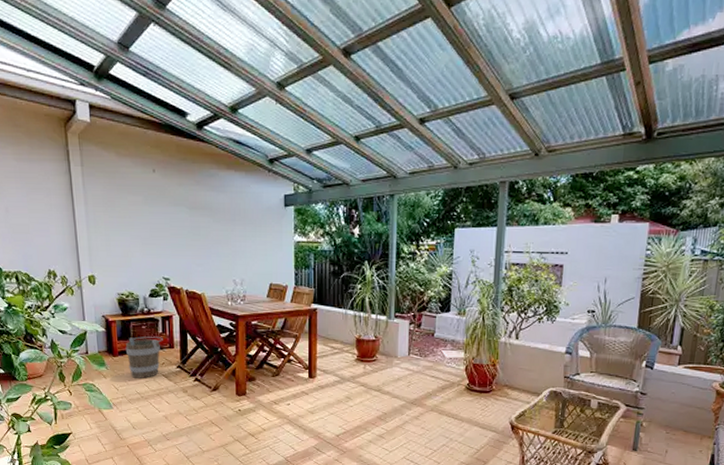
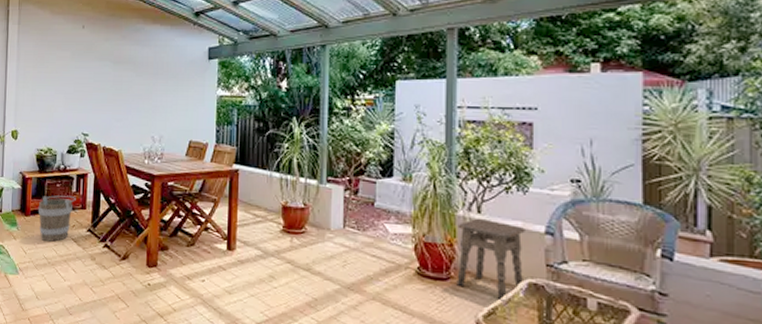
side table: none [497,343,551,406] -> present [456,218,525,301]

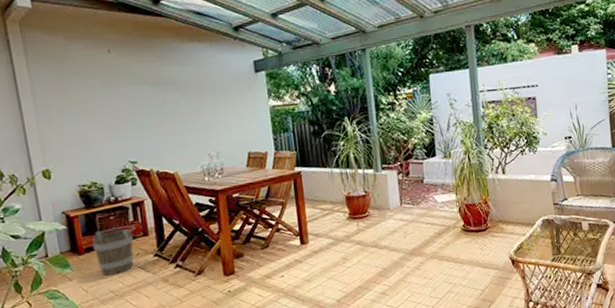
side table: present [456,218,525,301] -> none [489,177,539,238]

